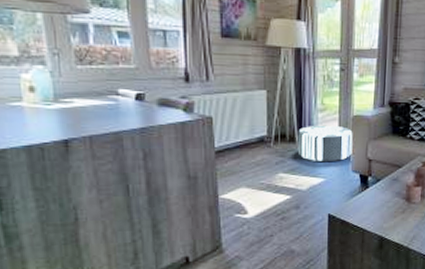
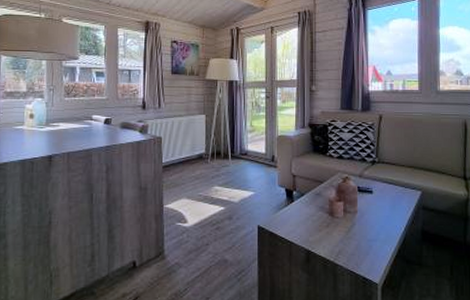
pouf: present [297,125,353,161] -> none [230,144,278,176]

